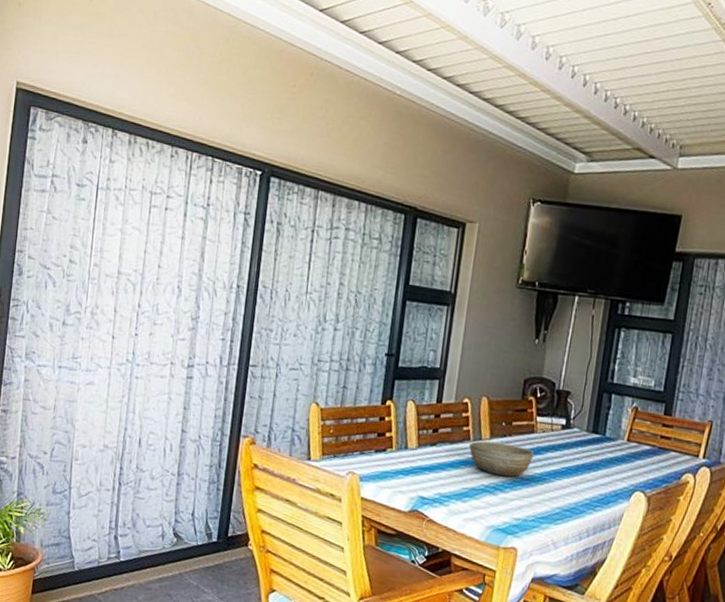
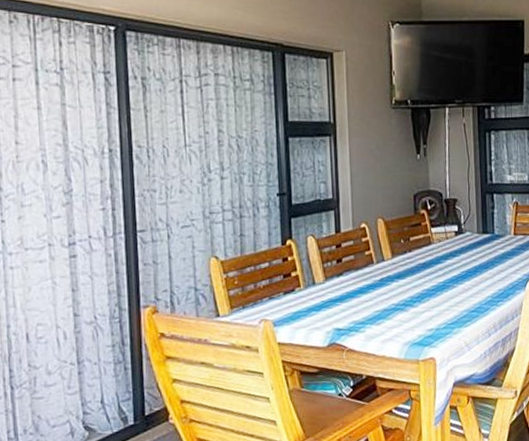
bowl: present [469,440,535,477] -> none [374,259,435,292]

